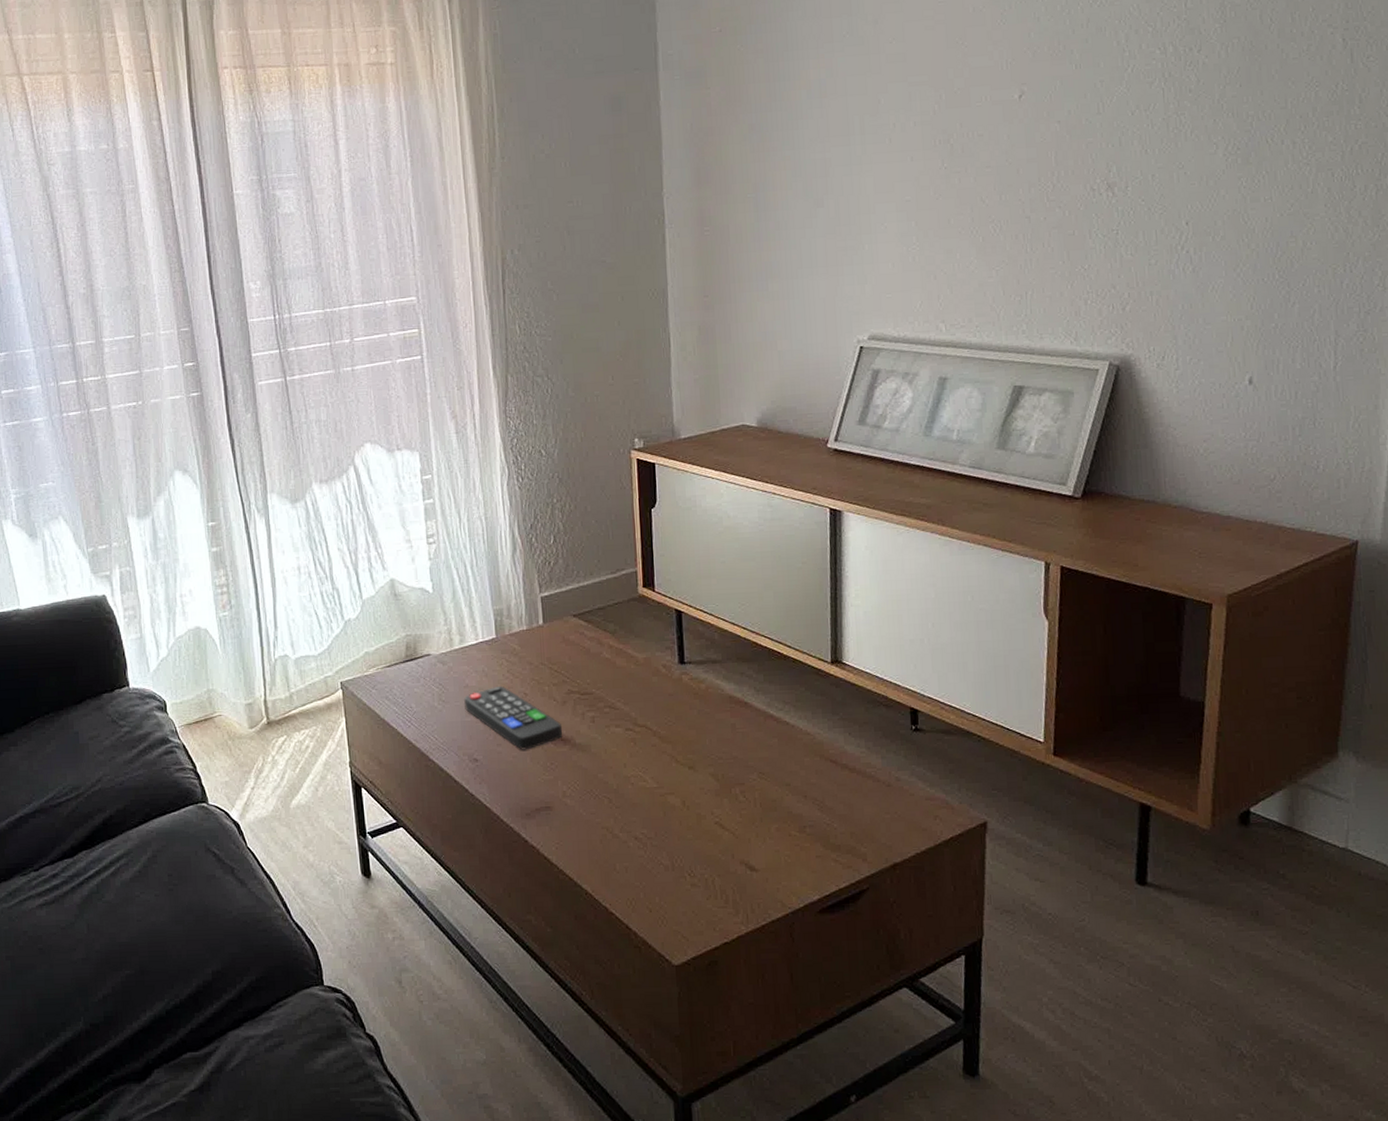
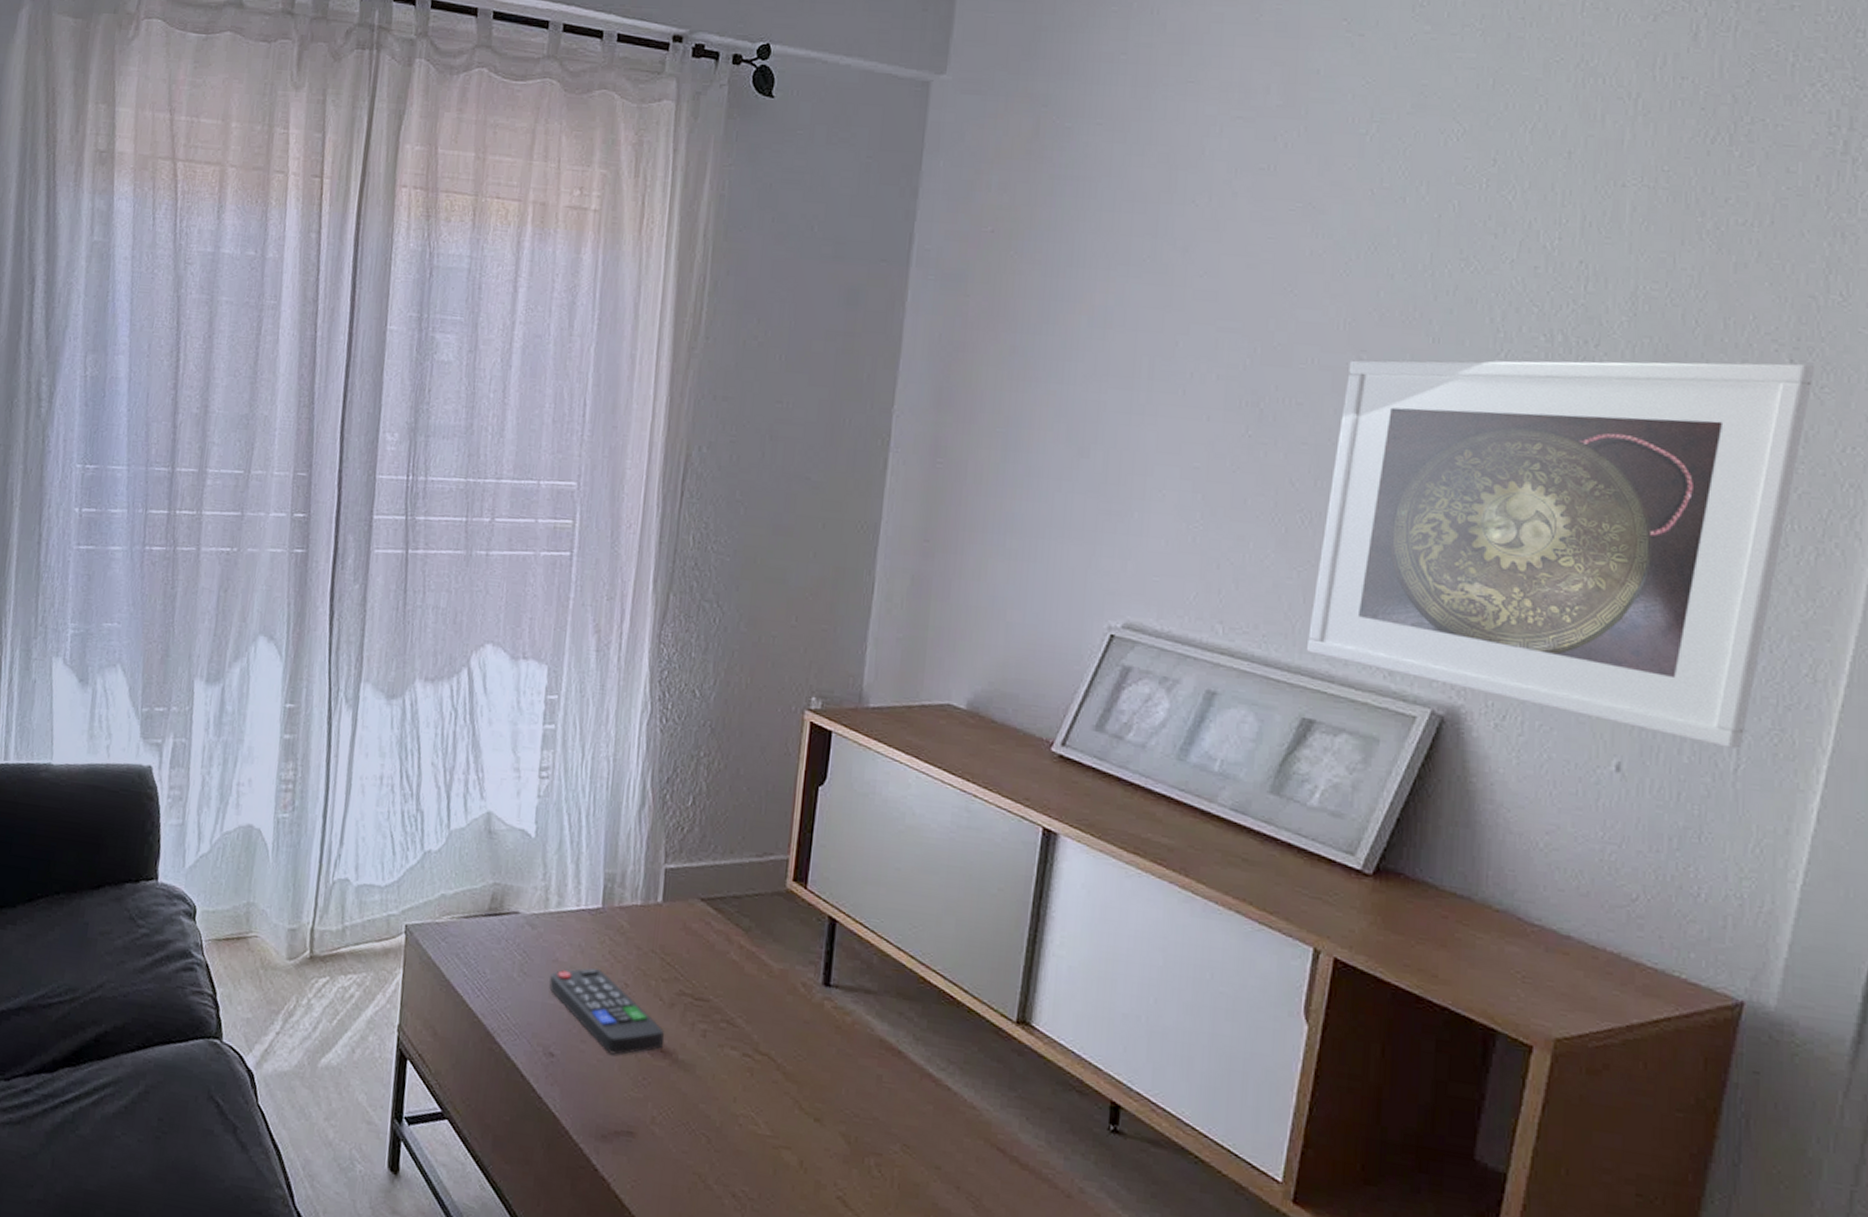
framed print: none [1010,40,1361,351] -> present [1306,359,1814,749]

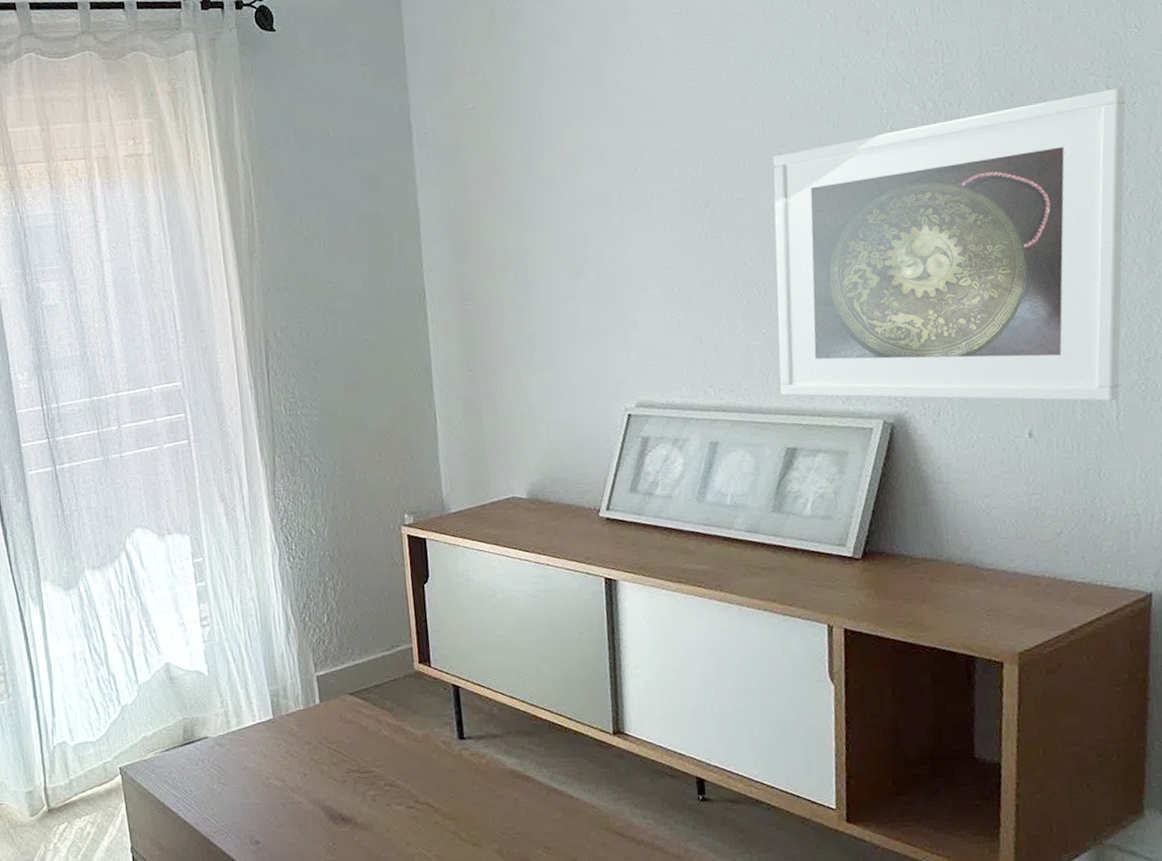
remote control: present [548,967,664,1055] -> none [242,766,343,831]

